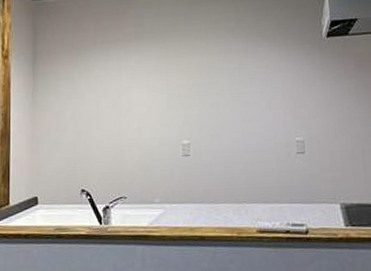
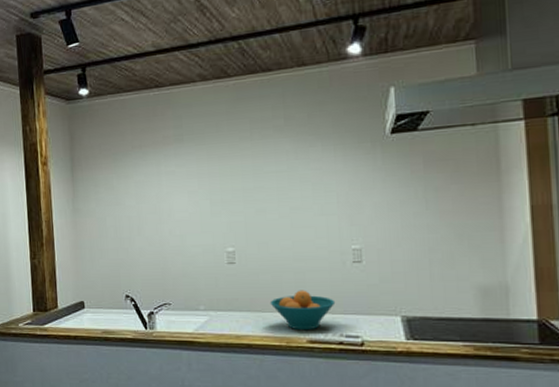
fruit bowl: none [222,180,282,221] -> present [270,290,336,331]

